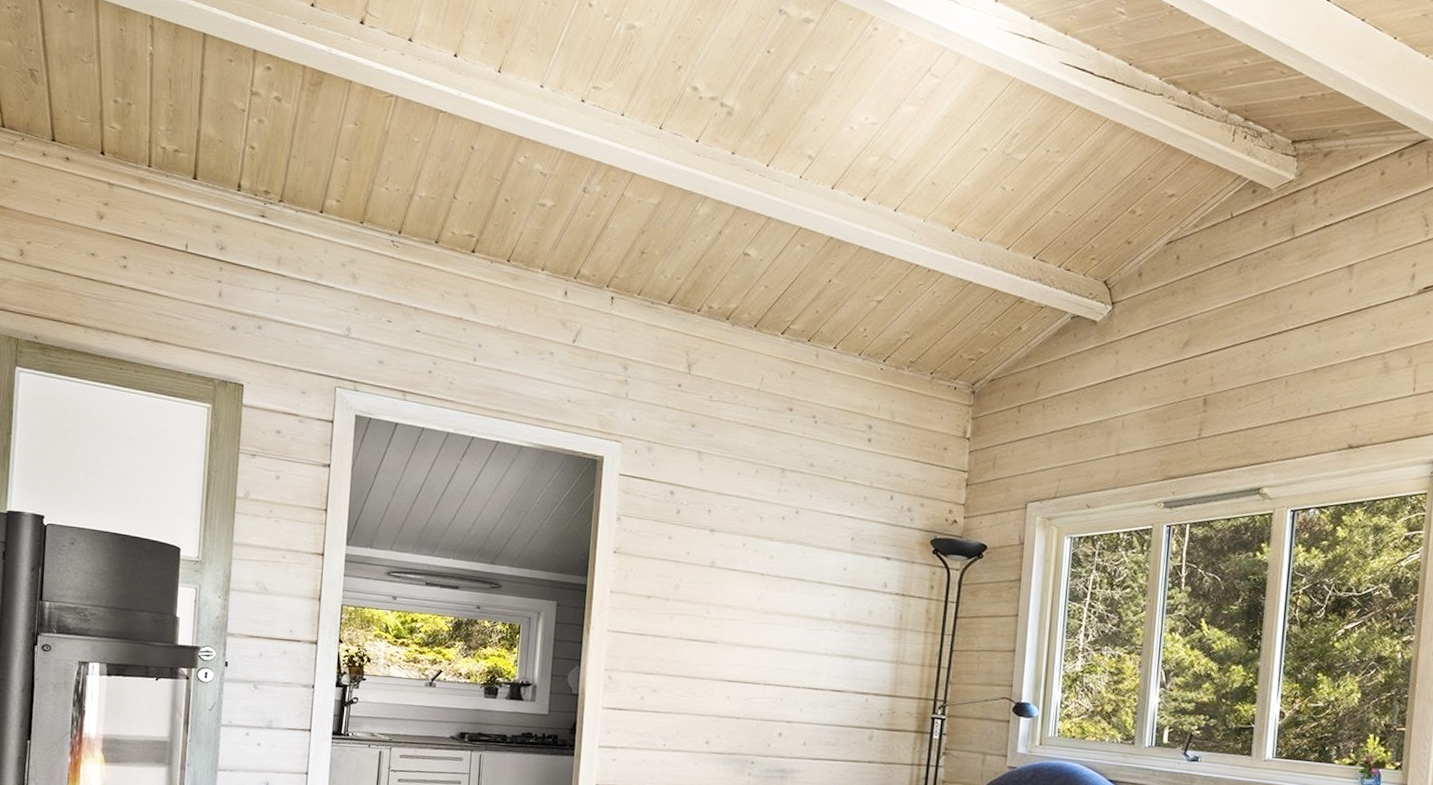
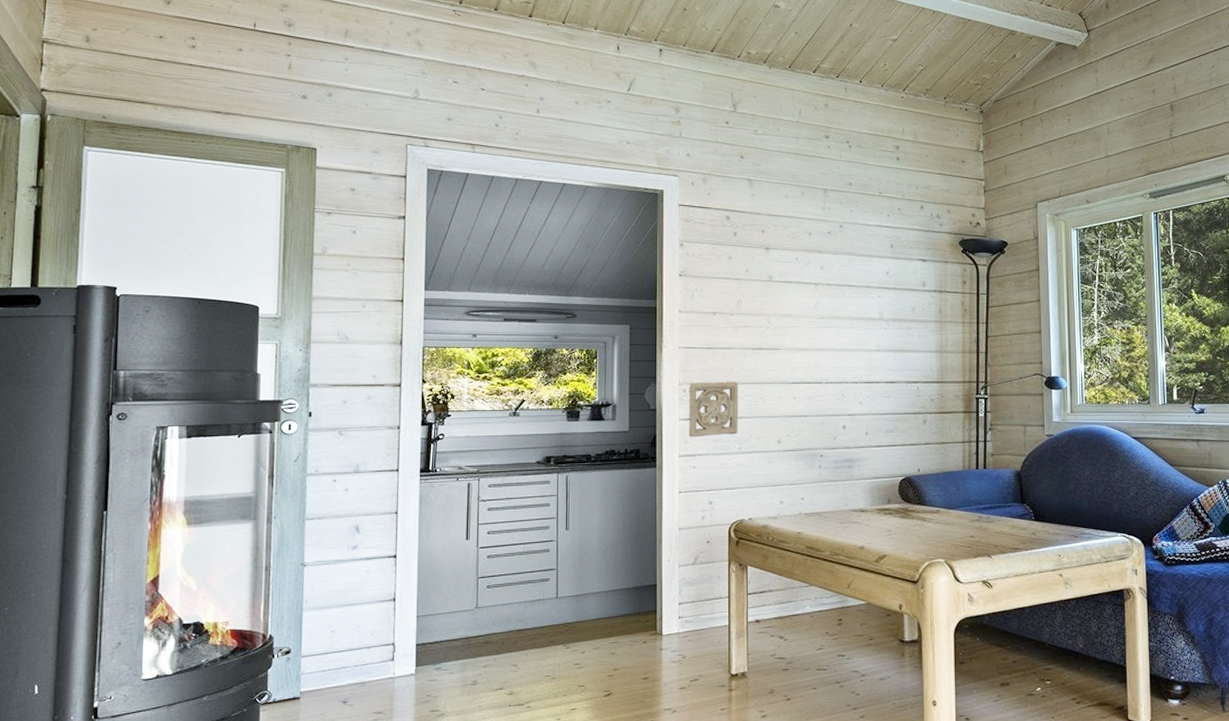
wall ornament: none [611,669,668,730] -> present [689,381,738,438]

